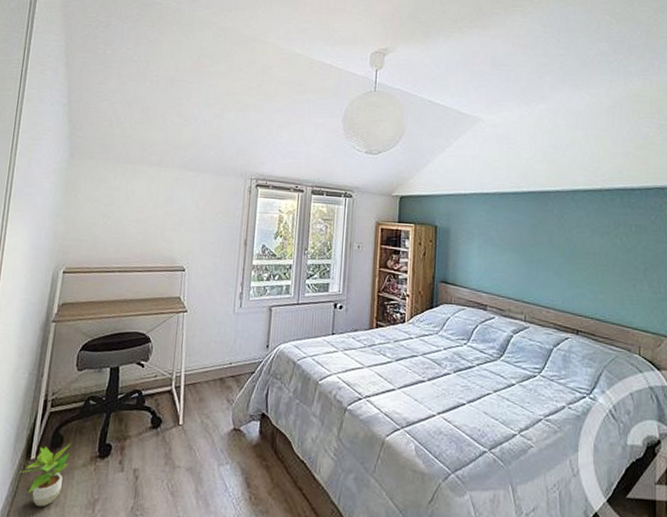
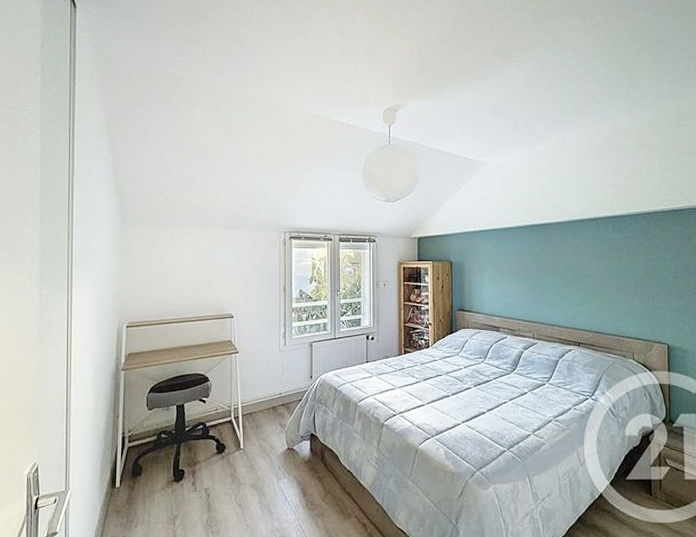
potted plant: present [20,442,72,507] -> none [108,471,150,526]

